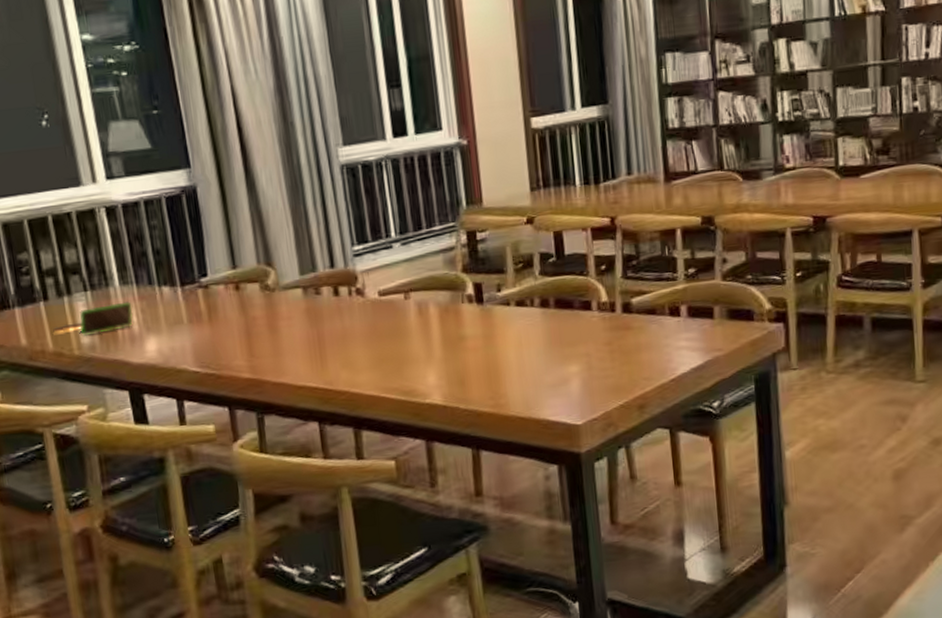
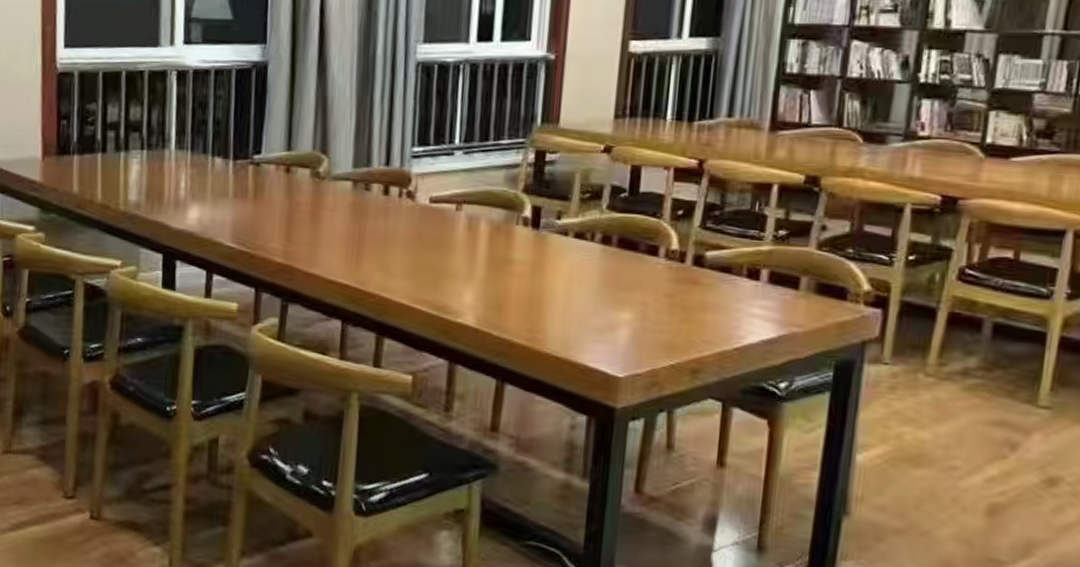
tablet: present [53,301,133,336] -> none [104,165,183,193]

